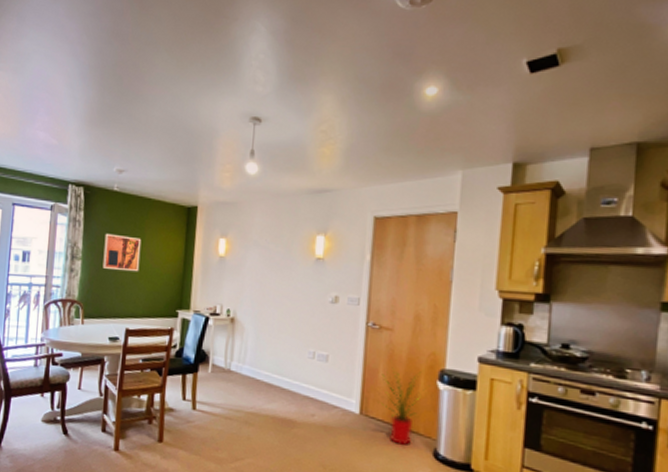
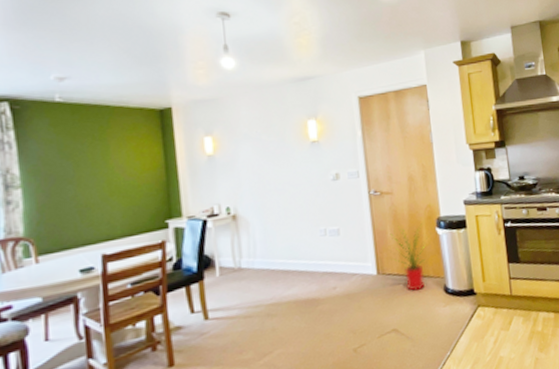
wall art: present [102,233,142,272] -> none [52,150,108,193]

